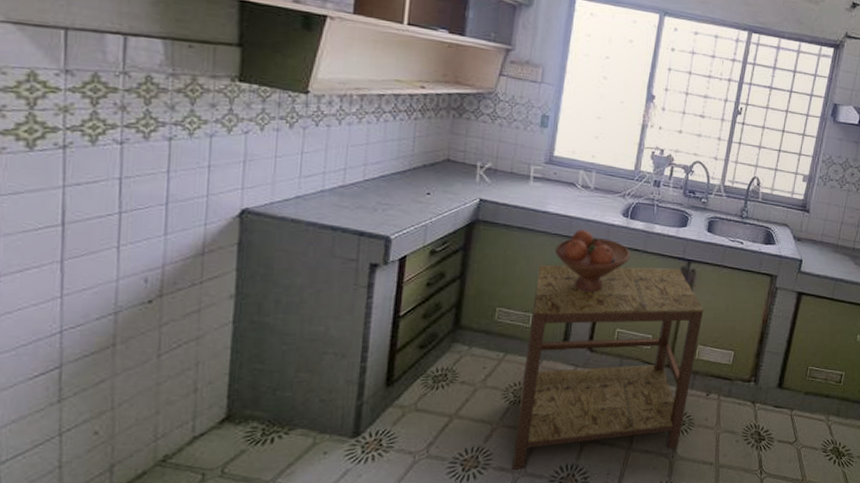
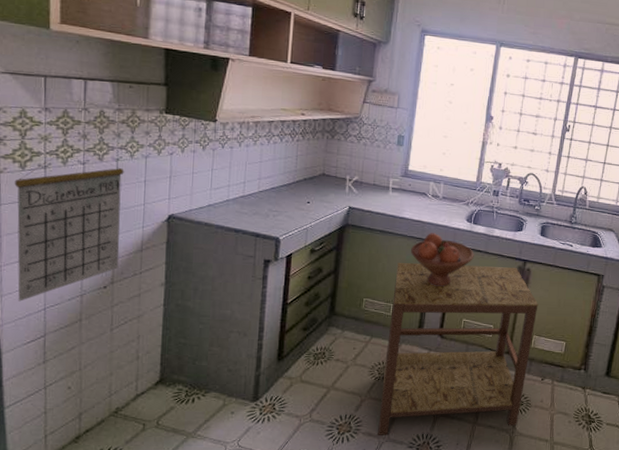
calendar: none [17,119,180,323] -> present [14,145,124,302]

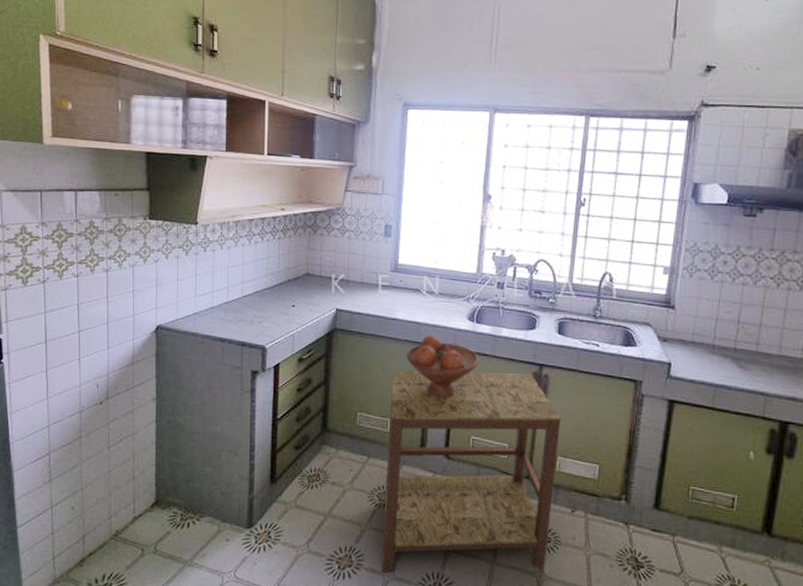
calendar: present [14,145,124,302] -> none [18,258,114,419]

